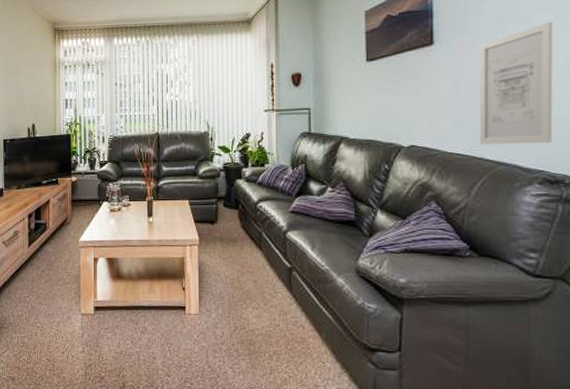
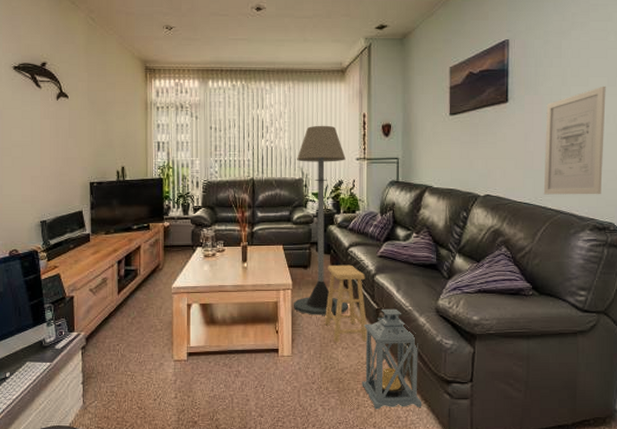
floor lamp: none [200,77,258,273] -> present [293,125,348,315]
footstool: none [233,220,280,303] -> present [324,264,368,343]
lantern: none [274,267,343,376] -> present [362,308,422,410]

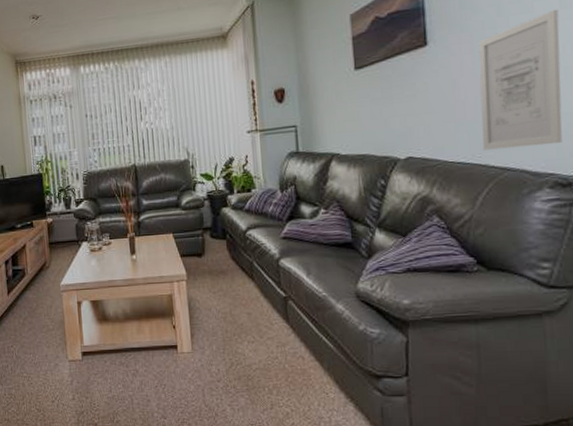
floor lamp: present [293,125,348,315] -> none [180,98,252,307]
footstool: present [324,264,368,343] -> none [224,249,277,337]
lantern: present [362,308,422,410] -> none [270,295,348,409]

